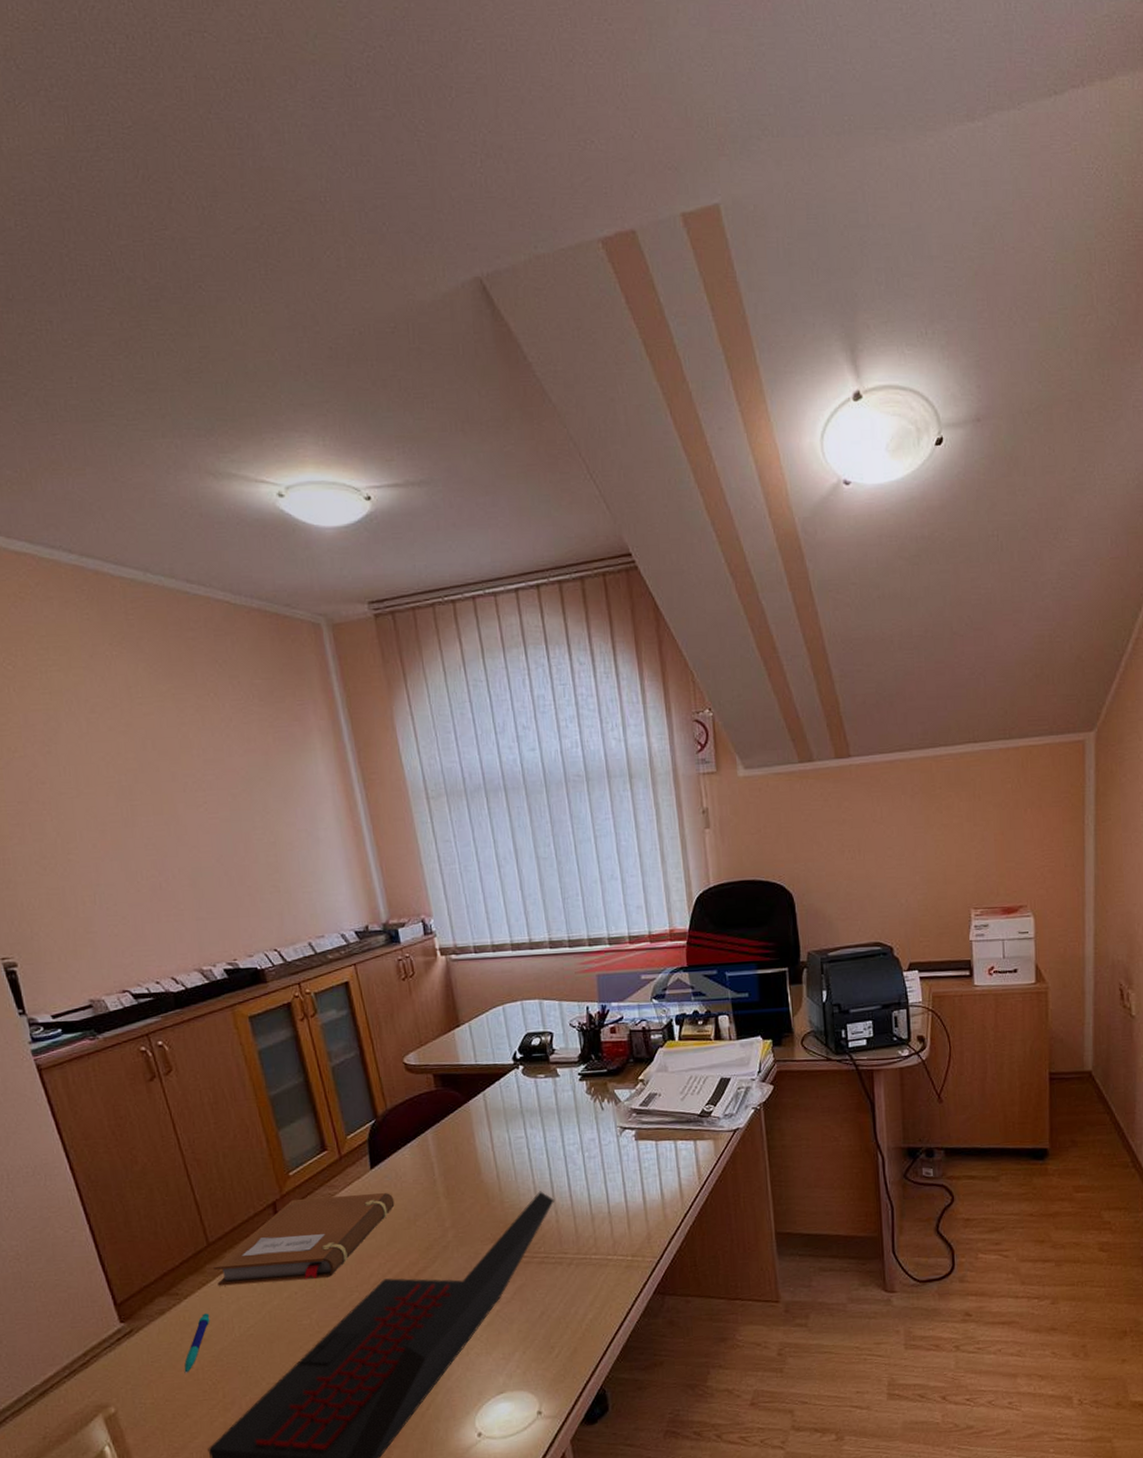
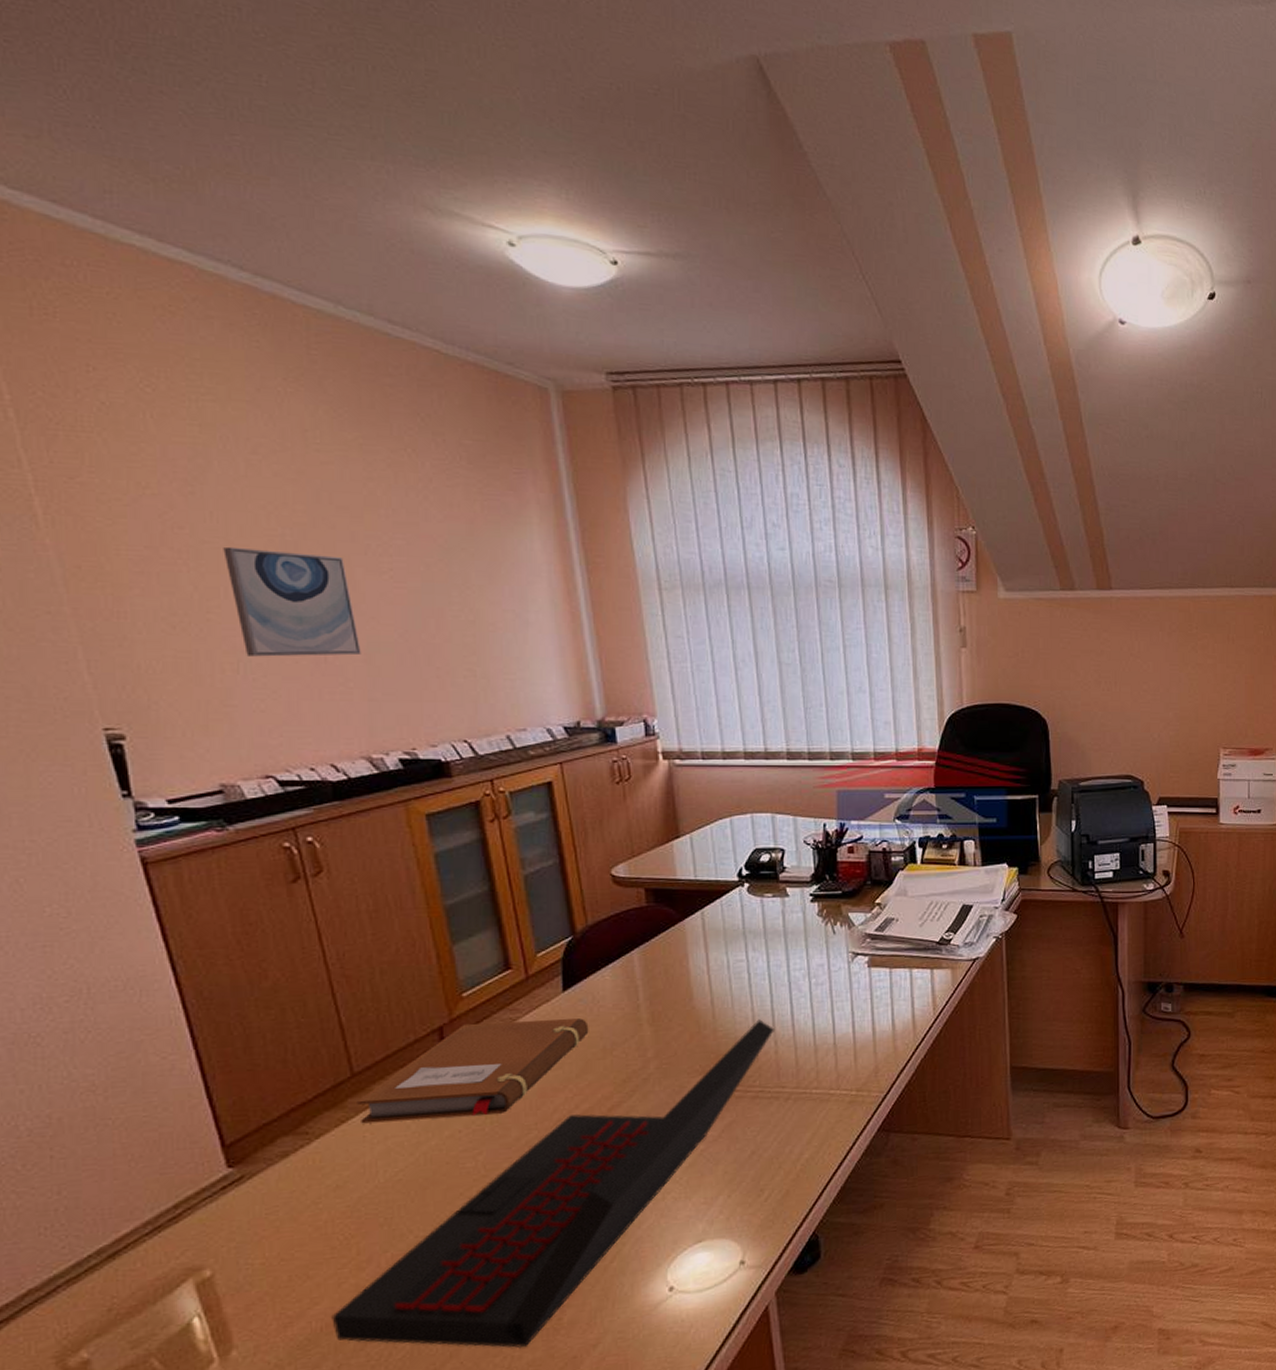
wall art: none [76,795,188,889] -> present [223,546,361,657]
pen: present [184,1313,210,1374] -> none [308,1155,348,1228]

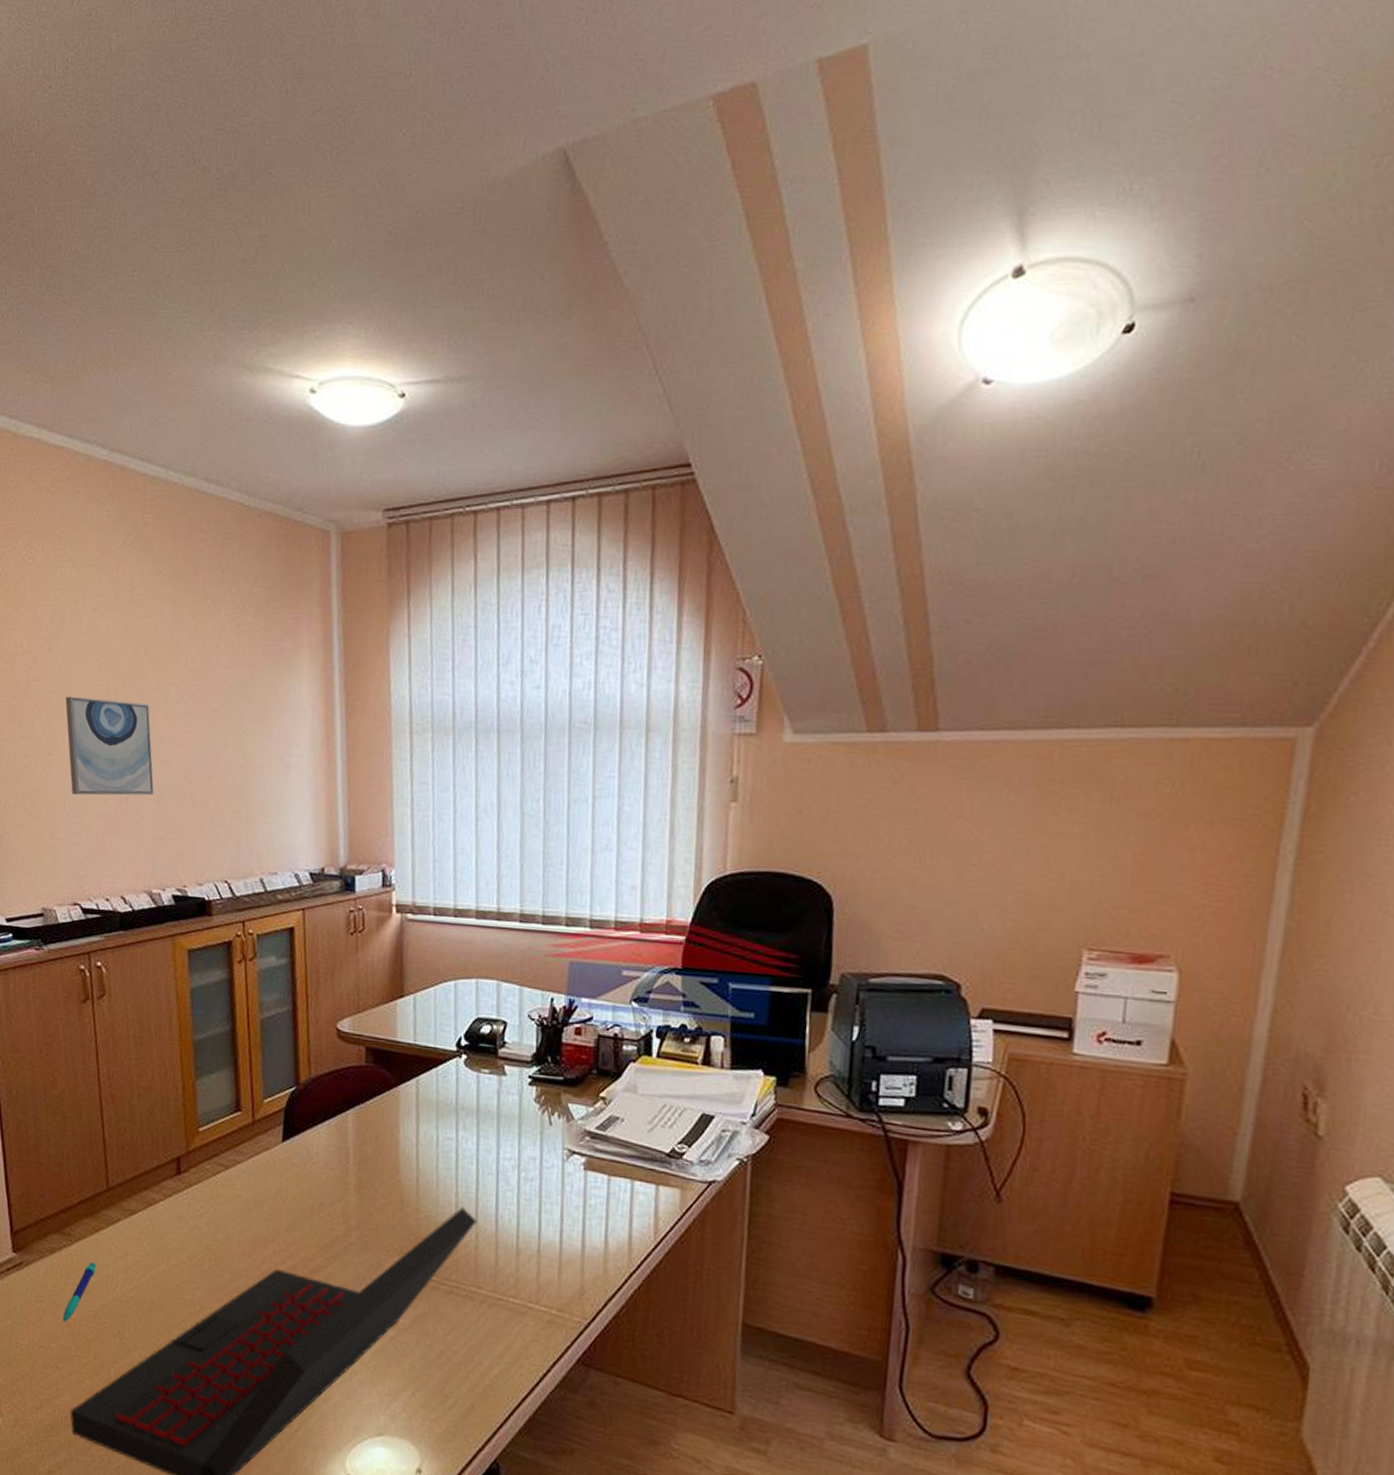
pen: none [308,1155,348,1228] -> present [62,1262,96,1323]
notebook: present [357,1018,589,1124] -> none [108,1158,301,1253]

